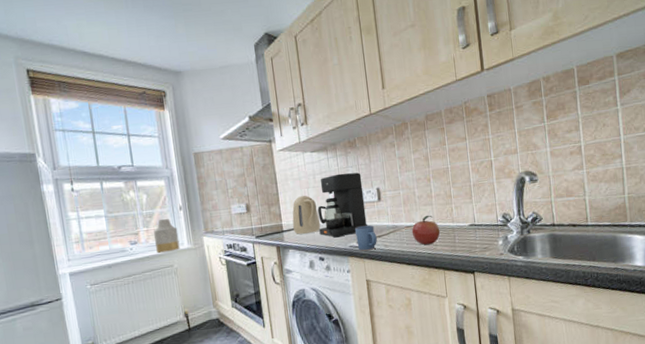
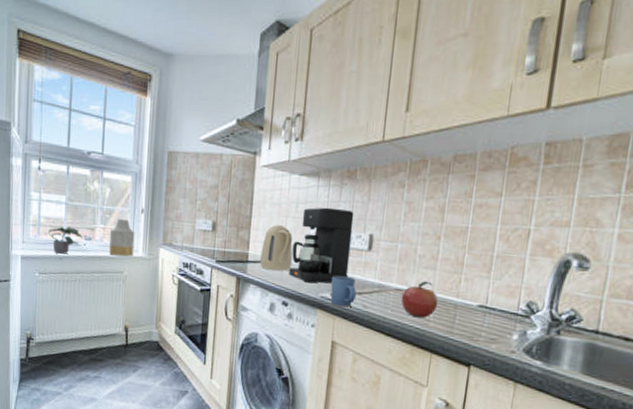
potted plant: none [92,236,129,263] -> present [48,226,84,254]

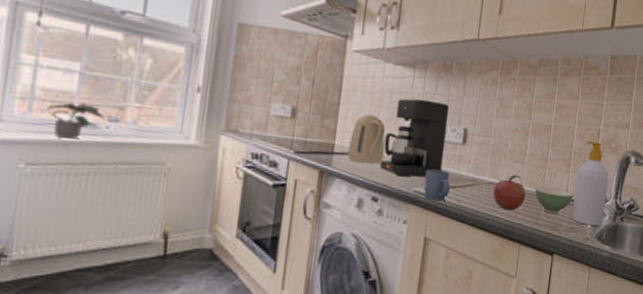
vase: present [108,218,135,257] -> none [145,96,187,145]
bowl: none [448,293,497,324] -> present [534,186,575,215]
soap bottle: none [492,243,542,339] -> present [571,141,609,226]

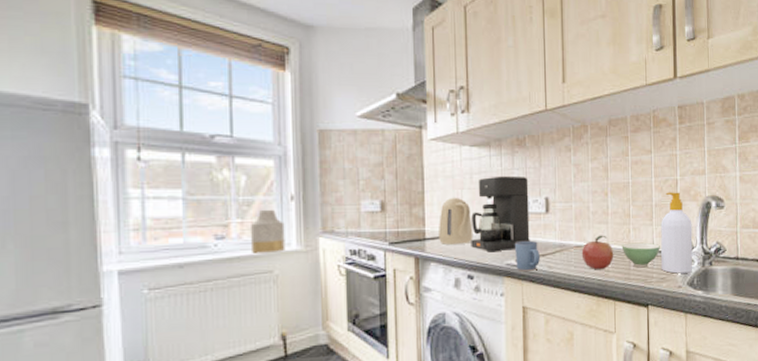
potted plant: present [47,102,106,139] -> none [159,226,213,261]
vase: none [145,96,187,145] -> present [249,209,285,255]

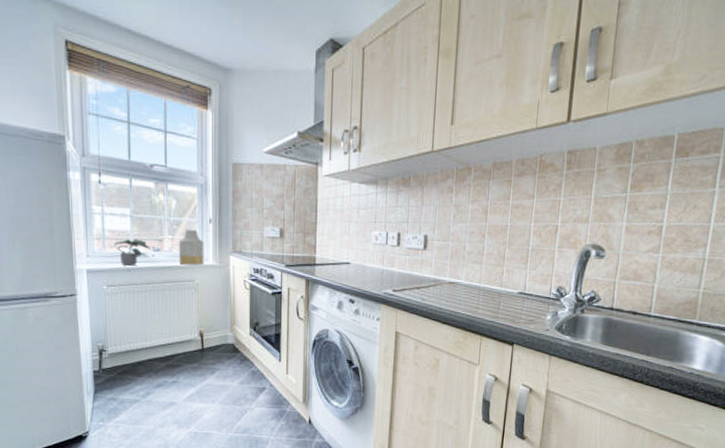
potted plant: none [159,226,213,261] -> present [114,239,152,266]
kettle: present [439,197,473,245] -> none [327,229,357,272]
coffee maker: present [471,175,530,252] -> none [354,212,410,281]
mug: present [515,240,540,272] -> none [392,273,415,301]
fruit: present [581,235,614,270] -> none [453,274,486,307]
bowl: present [621,242,661,268] -> none [493,284,533,309]
soap bottle: present [660,192,693,274] -> none [530,238,568,318]

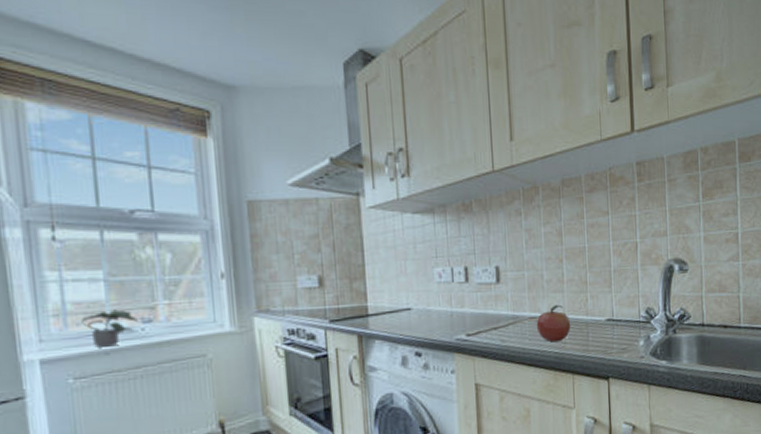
vase: present [178,229,204,266] -> none [178,289,218,338]
fruit: none [453,274,486,307] -> present [536,304,571,342]

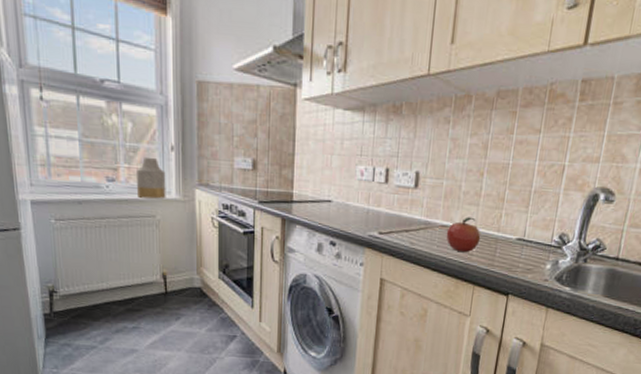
potted plant: present [81,309,140,348] -> none [61,166,105,198]
vase: none [178,289,218,338] -> present [135,156,166,200]

